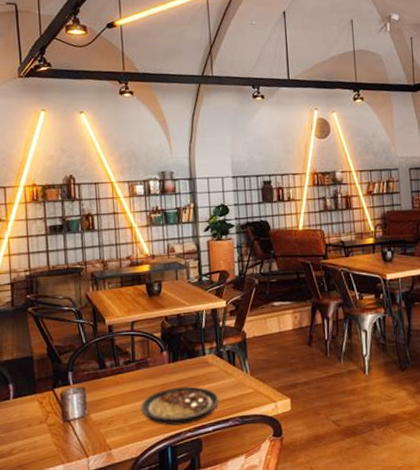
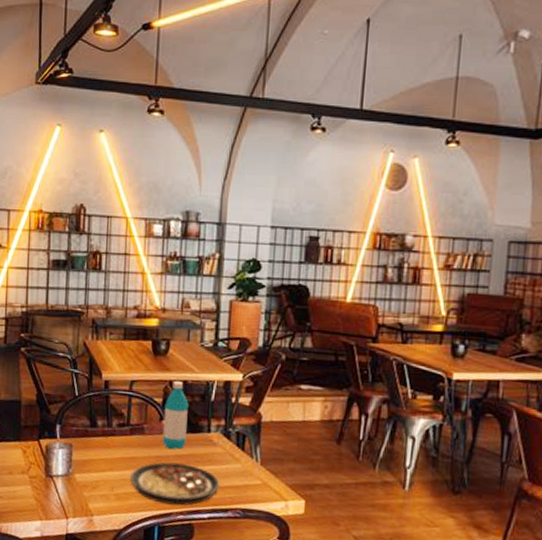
water bottle: none [163,315,186,377] -> present [162,380,188,450]

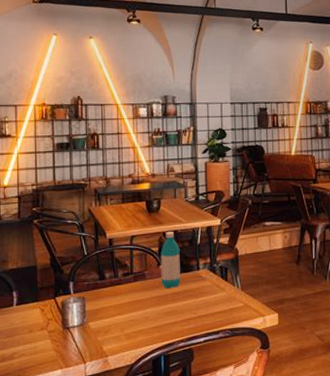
plate: present [130,462,220,506] -> none [137,298,211,336]

